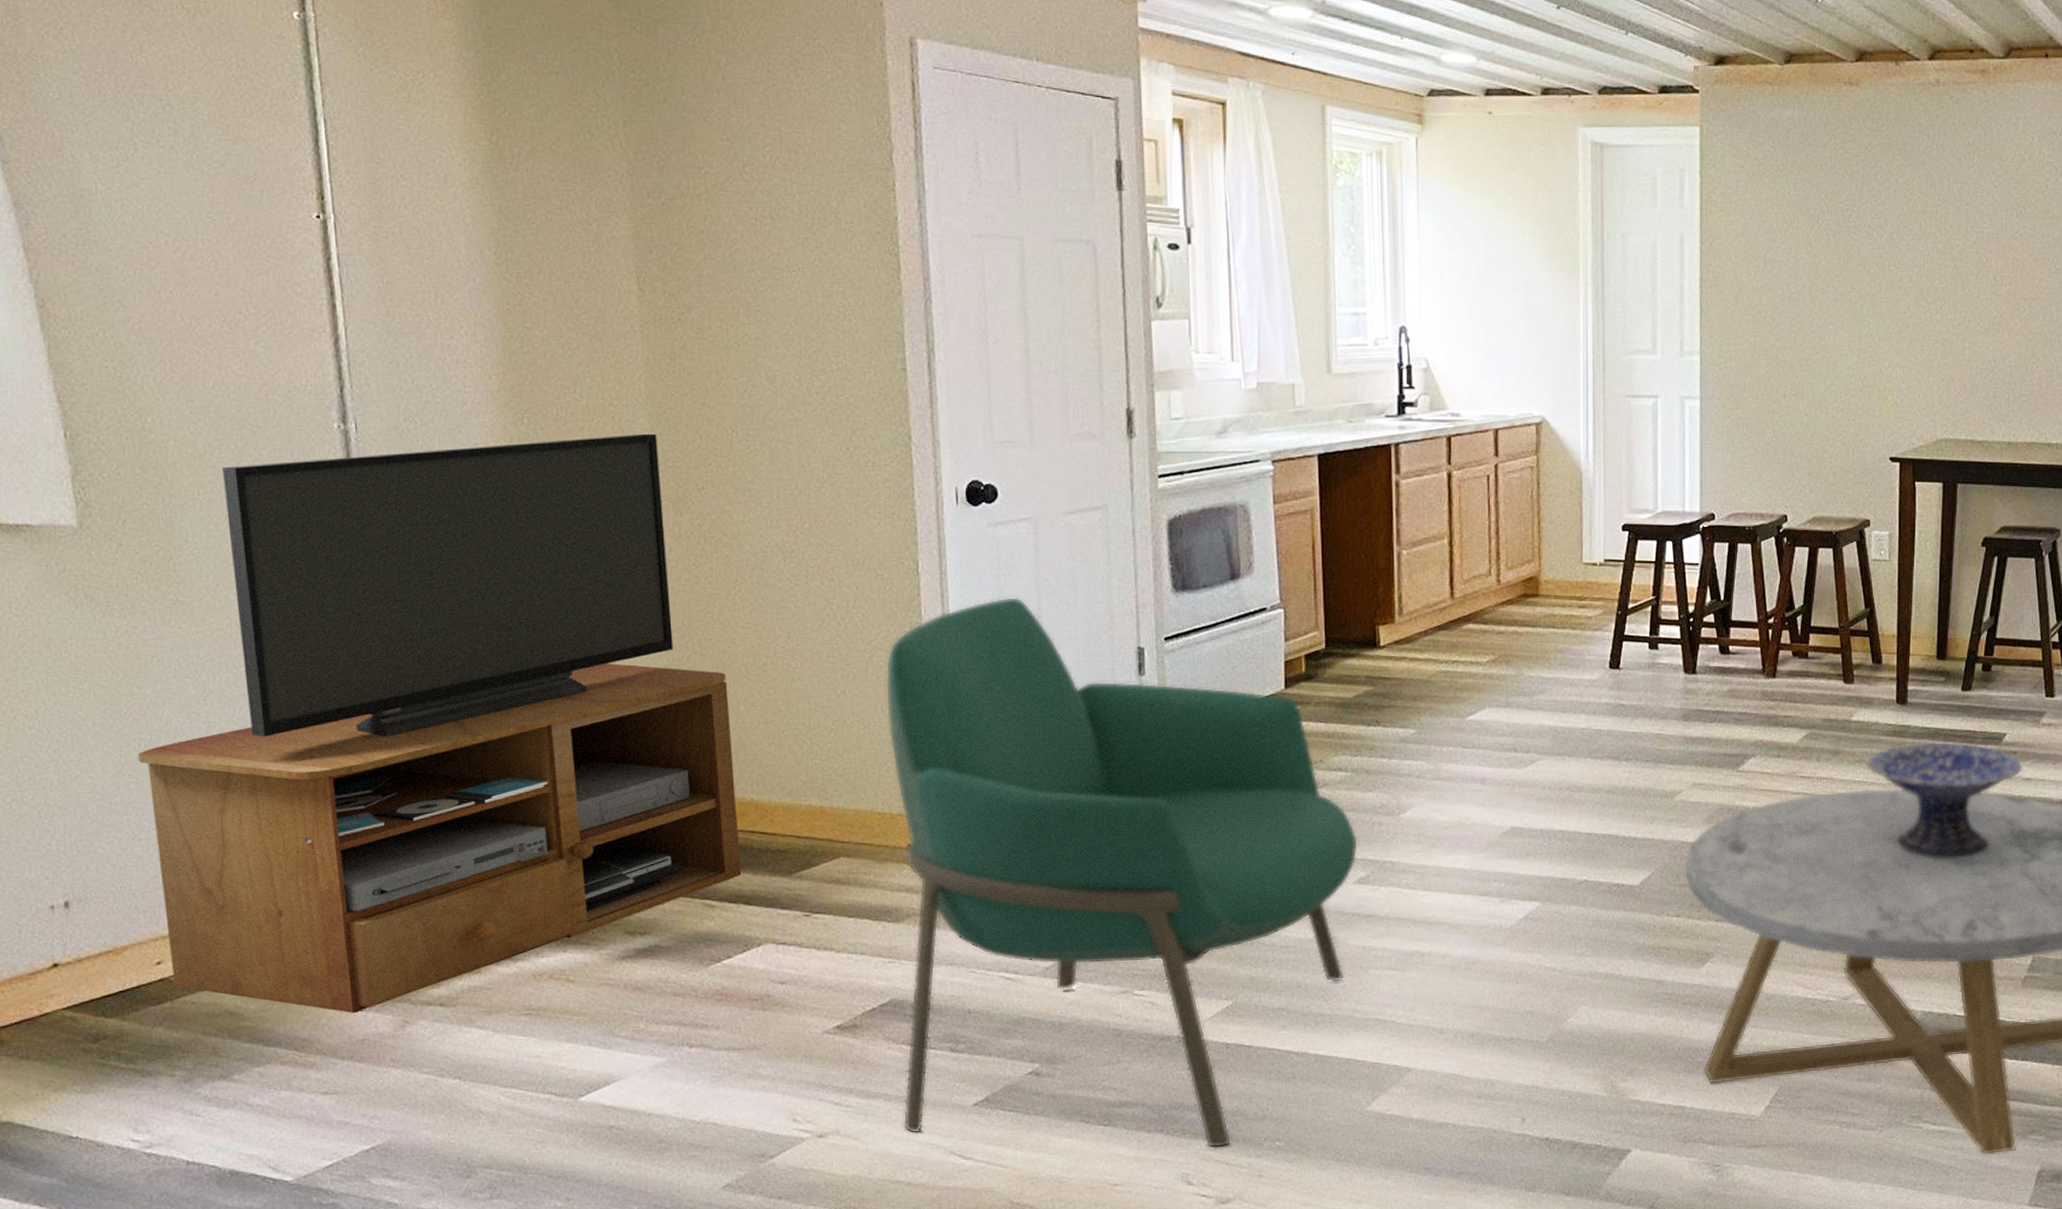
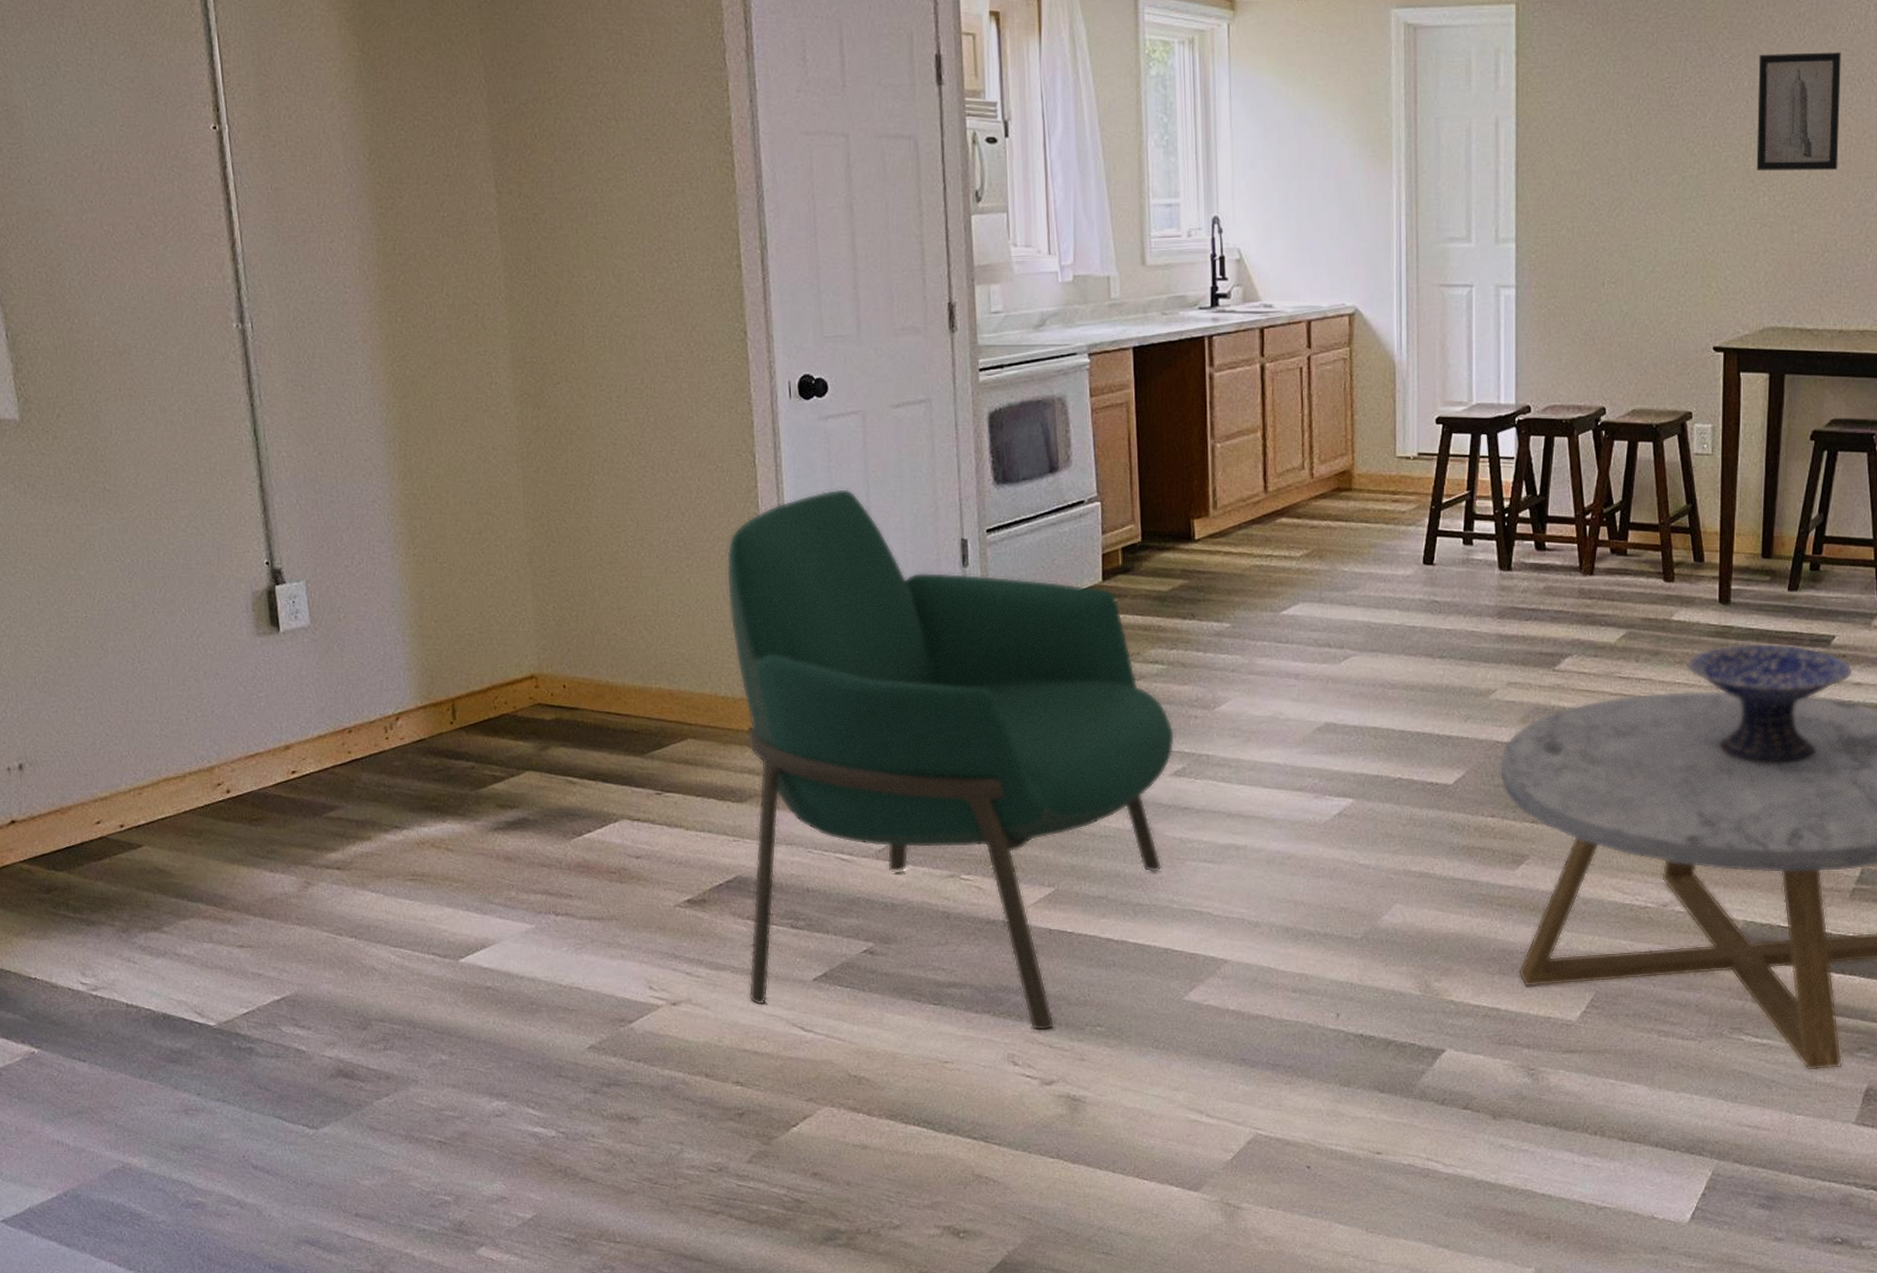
tv stand: present [138,433,742,1013] -> none [76,330,599,873]
wall art: none [1929,180,2008,291] -> present [1756,52,1842,170]

